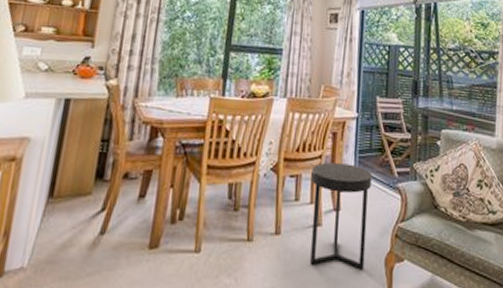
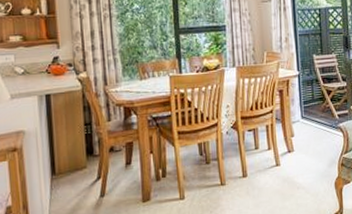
side table: present [310,162,373,270] -> none [266,114,319,196]

